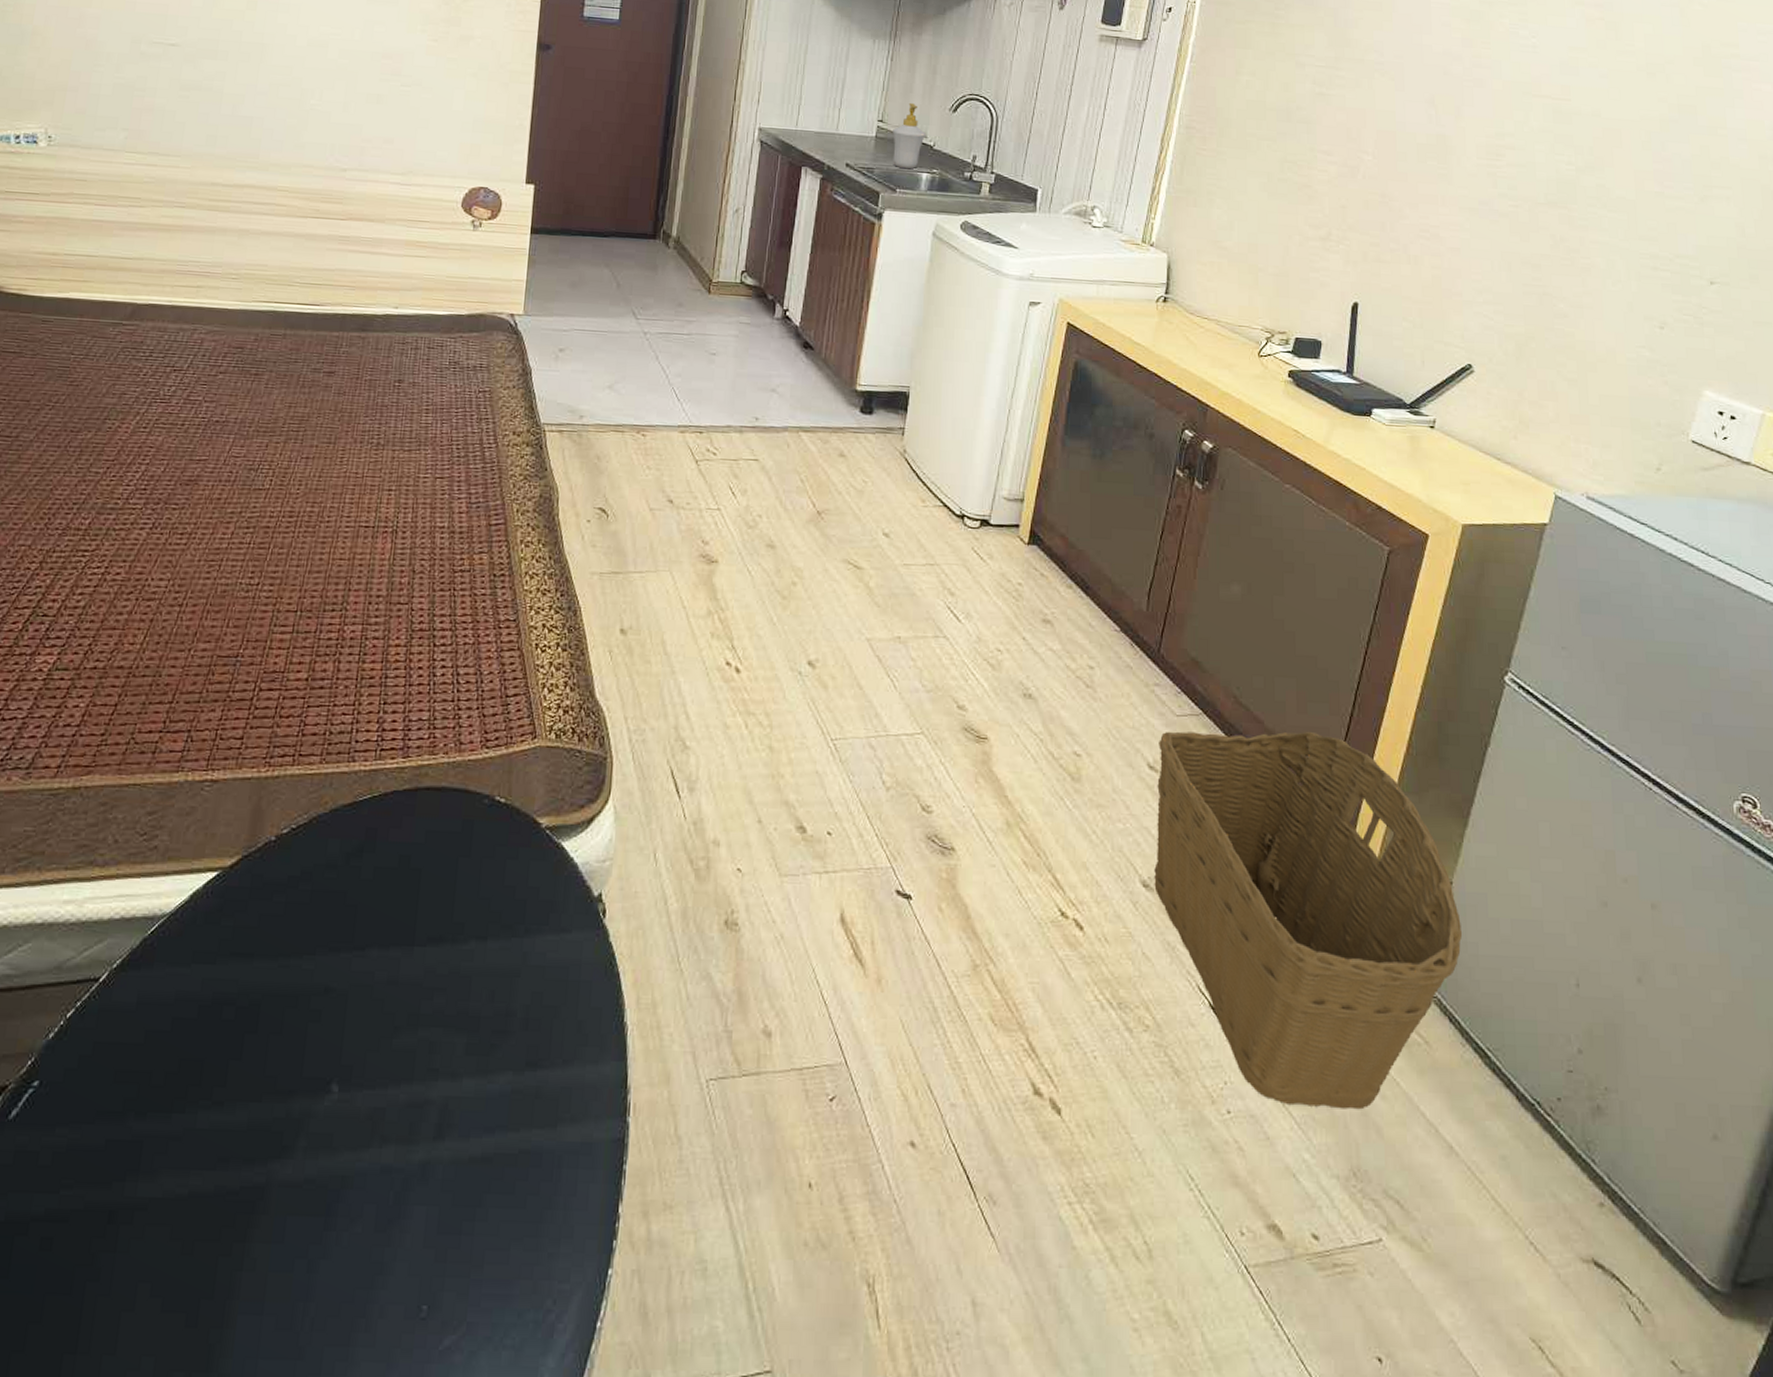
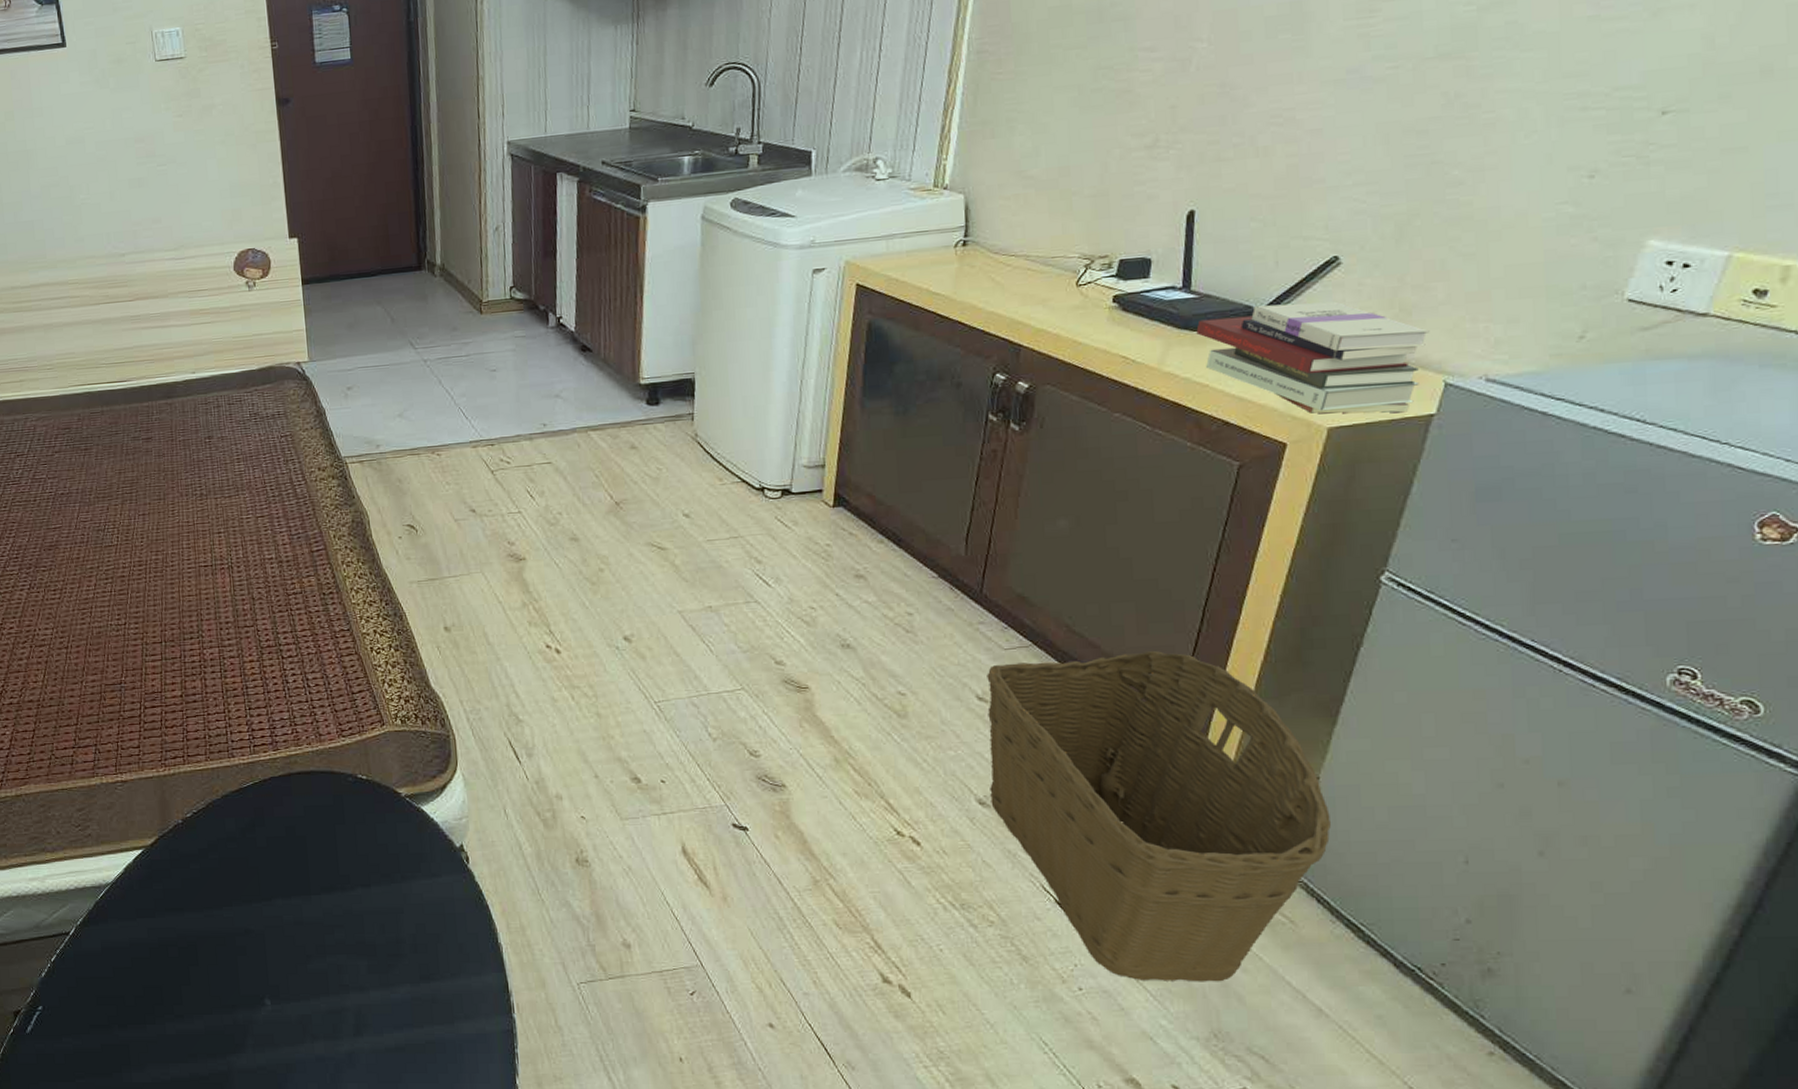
soap bottle: present [893,102,927,169] -> none [647,84,684,156]
books: none [1356,400,1543,519] -> present [1196,301,1430,414]

